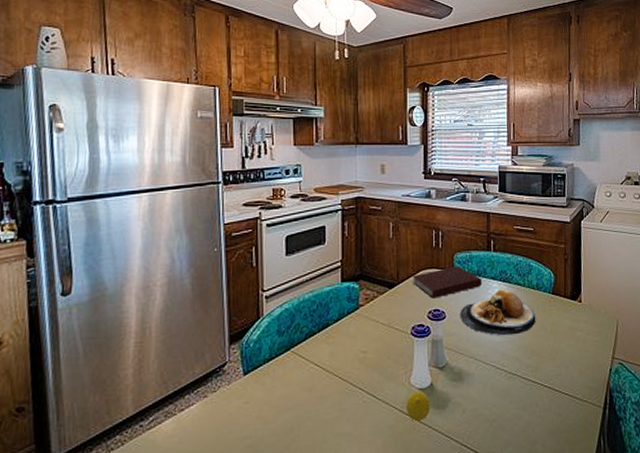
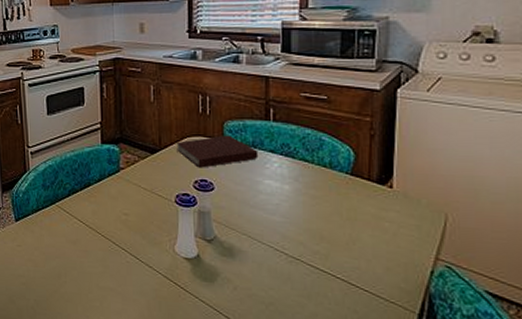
fruit: present [406,391,431,422] -> none [171,260,198,291]
plate: present [460,289,536,336] -> none [231,164,328,217]

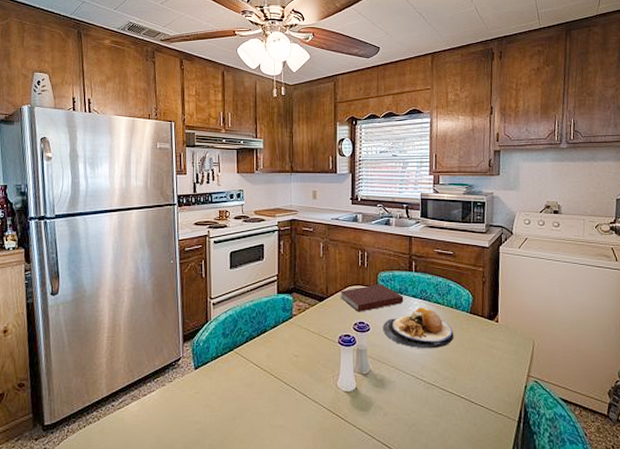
plate: none [231,164,328,217] -> present [383,307,454,349]

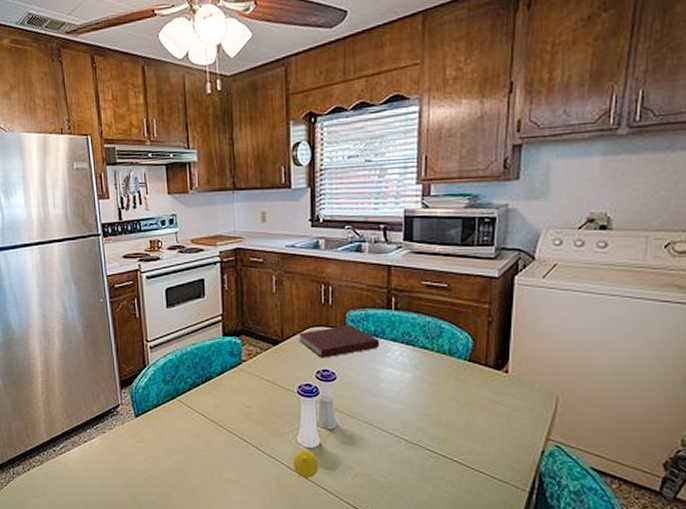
fruit: none [334,394,356,421] -> present [293,450,320,479]
plate: present [383,307,454,349] -> none [353,353,446,403]

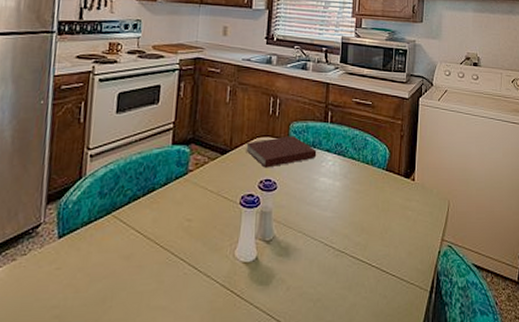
fruit: present [293,450,320,479] -> none [228,265,254,298]

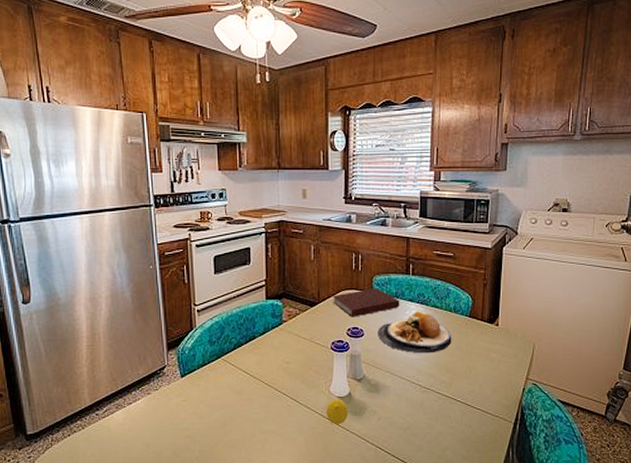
fruit: none [228,265,254,298] -> present [326,399,349,425]
plate: none [291,163,368,211] -> present [378,311,452,354]

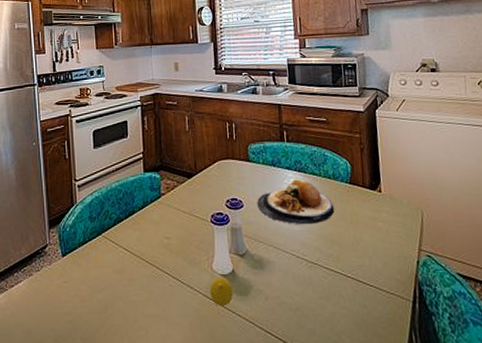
notebook: present [333,288,400,317] -> none [209,156,278,188]

